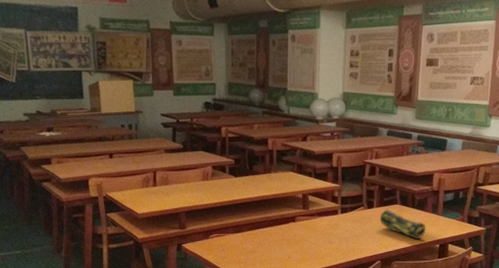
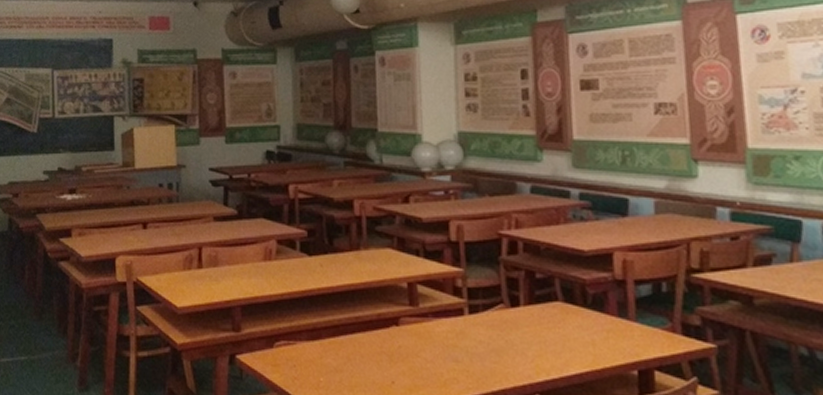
pencil case: present [379,209,426,240] -> none [531,308,612,361]

